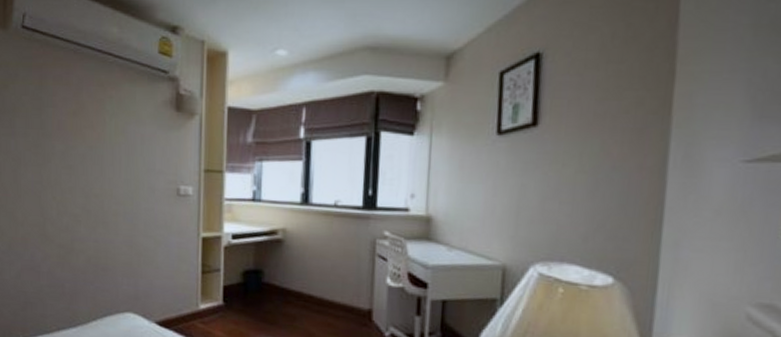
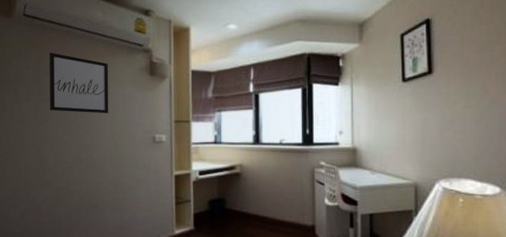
wall art: none [52,76,125,157] -> present [49,52,109,114]

